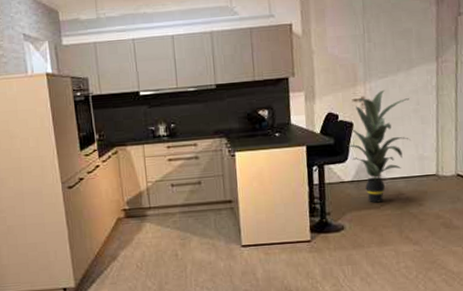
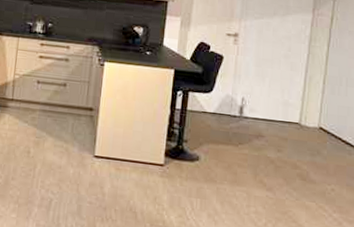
indoor plant: present [347,89,411,203] -> none [215,30,282,141]

